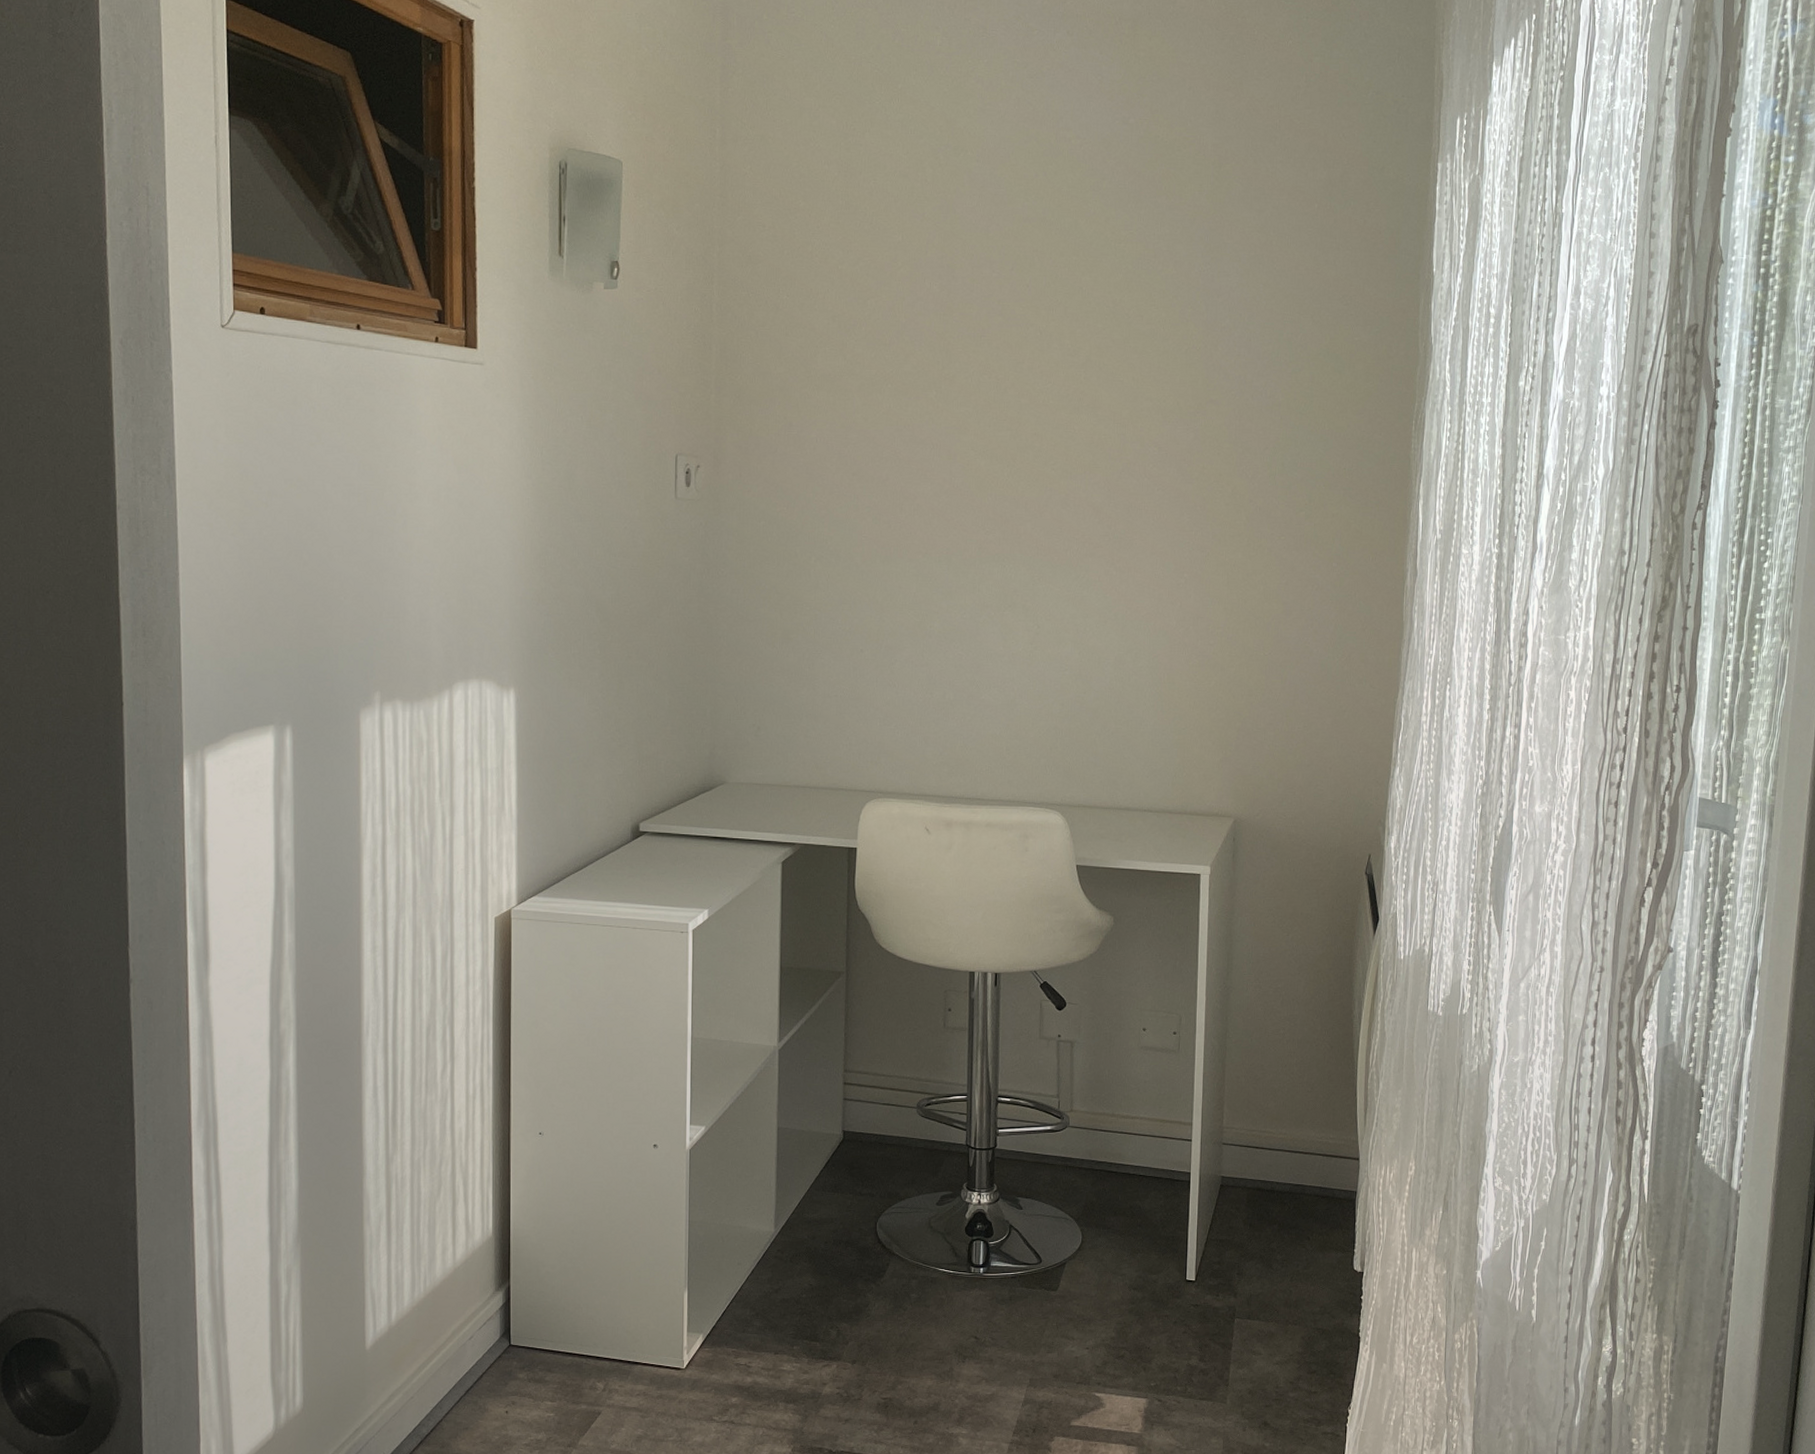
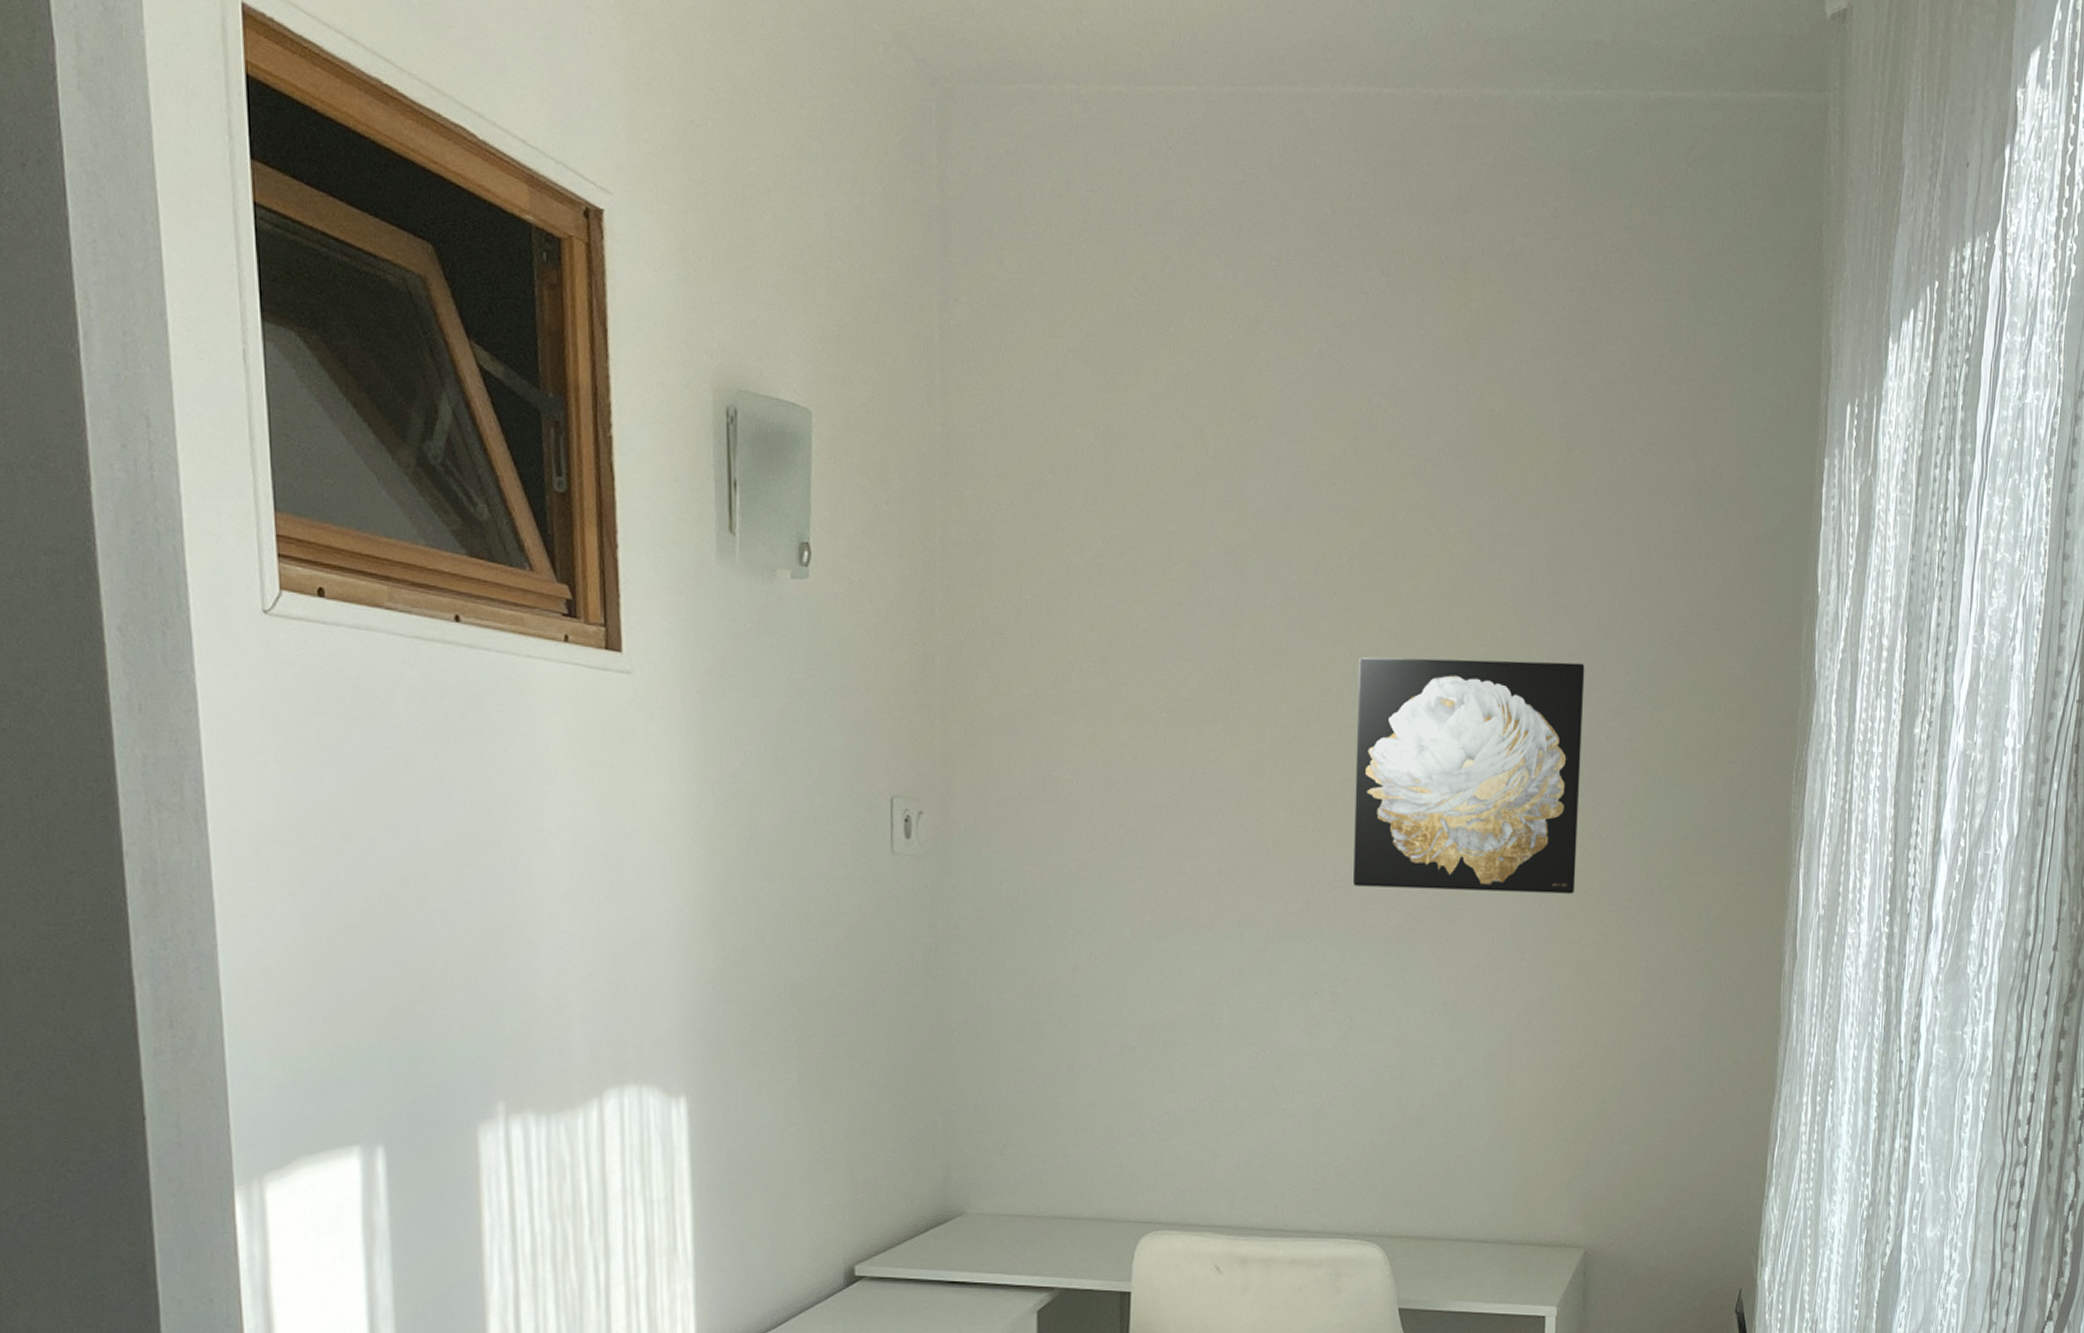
wall art: none [1041,335,1234,524] -> present [1353,657,1585,894]

